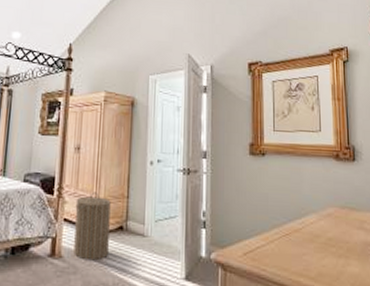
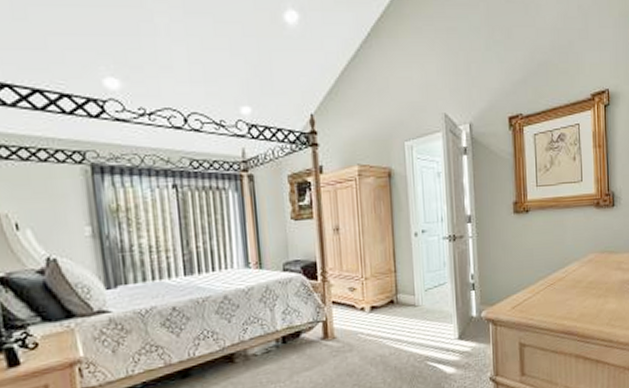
laundry hamper: present [74,192,111,261] -> none [342,271,382,337]

